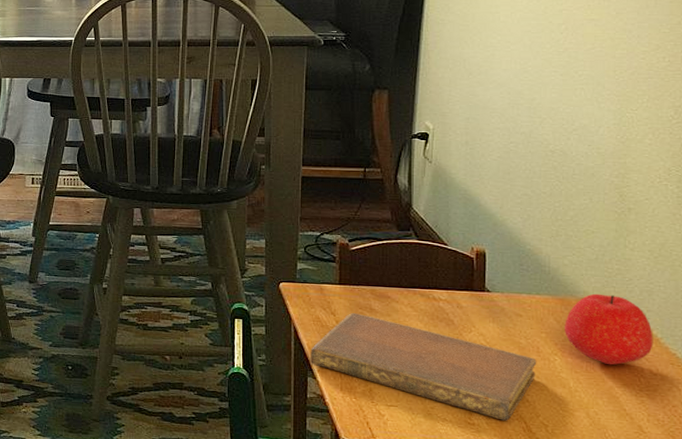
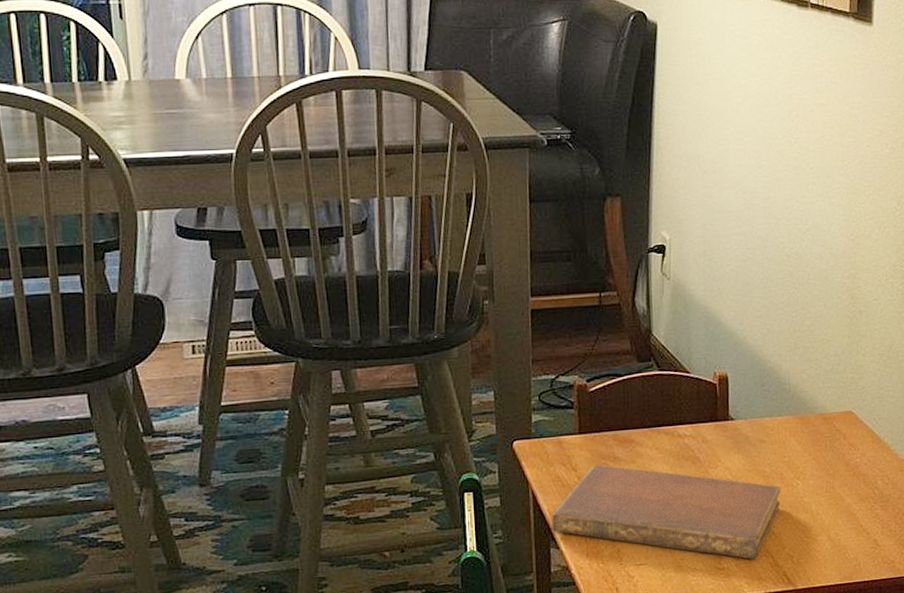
apple: present [565,293,653,365] -> none [805,405,885,482]

